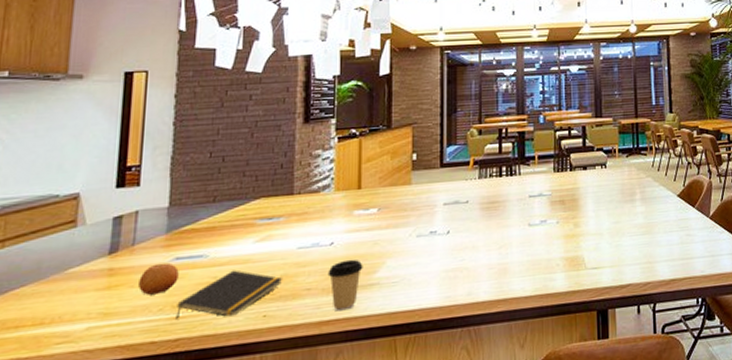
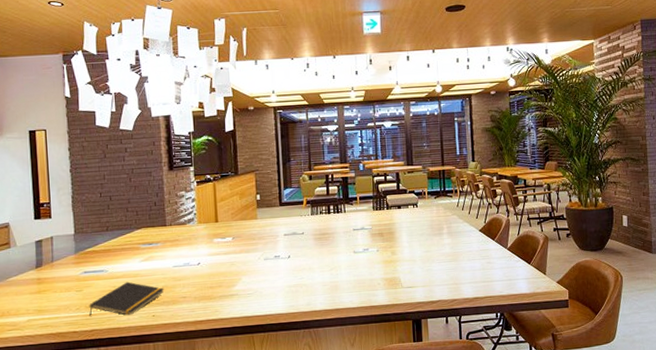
fruit: present [138,262,179,295] -> none [60,275,88,298]
coffee cup: present [328,259,363,312] -> none [197,275,224,314]

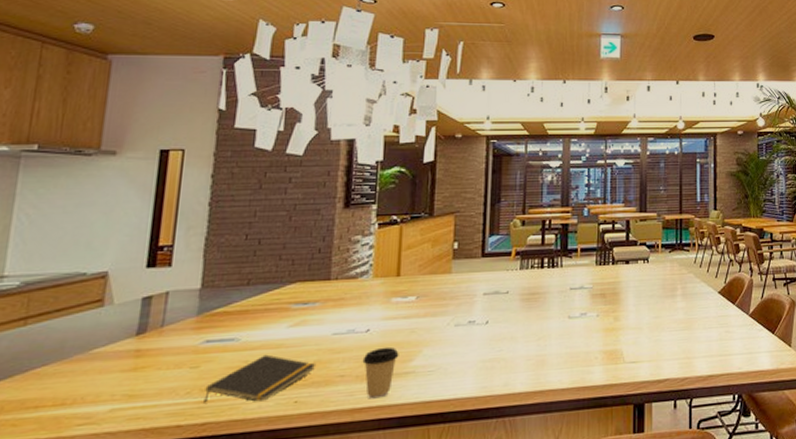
coffee cup: none [197,275,224,314] -> present [362,346,399,399]

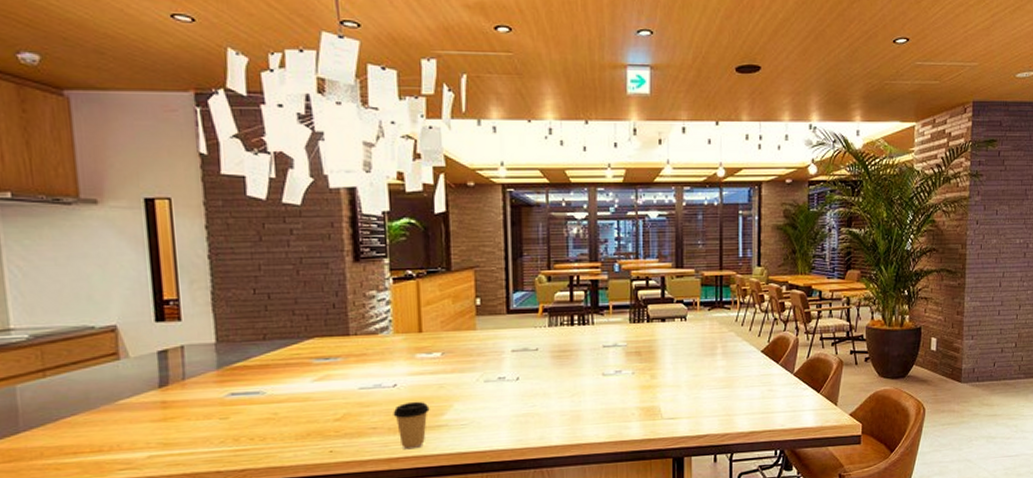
notepad: present [204,354,317,403] -> none [238,407,347,452]

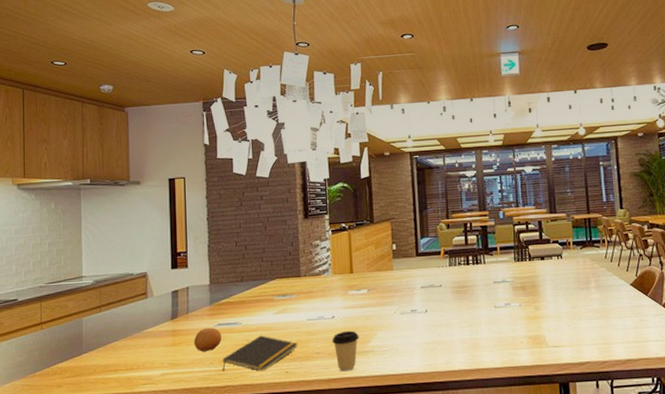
fruit: none [195,398,237,428] -> present [194,327,222,352]
notepad: none [238,407,347,452] -> present [222,335,298,371]

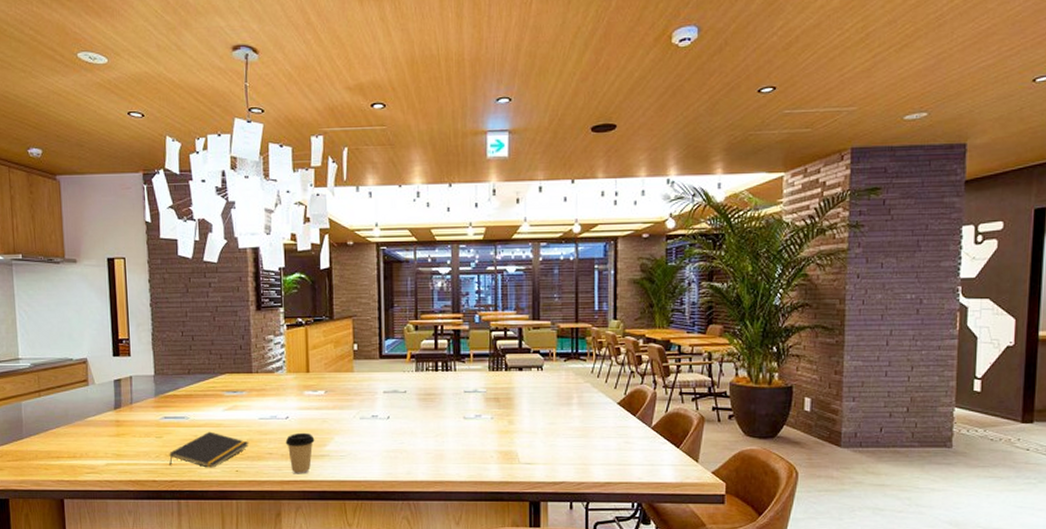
fruit: present [194,327,222,352] -> none [139,420,168,444]

